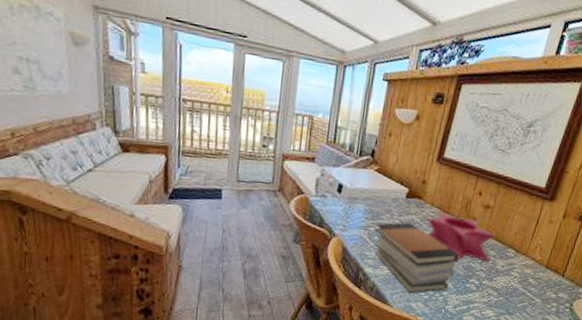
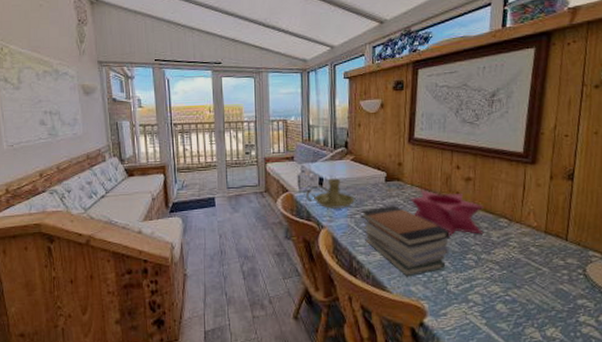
candle holder: none [322,186,372,219] -> present [306,178,355,209]

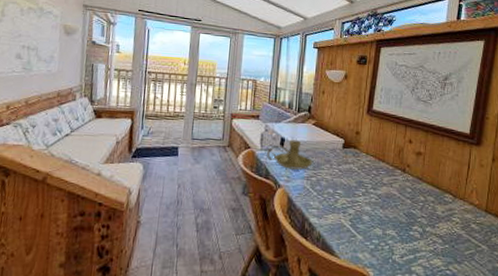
book stack: present [360,206,450,277] -> none [316,171,399,244]
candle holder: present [410,190,484,236] -> none [364,159,432,208]

